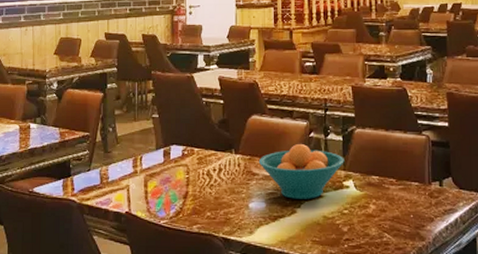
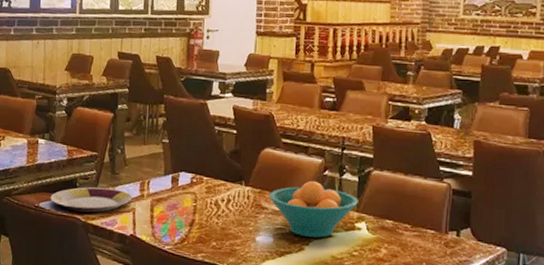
plate: none [44,167,126,193] -> present [50,187,132,212]

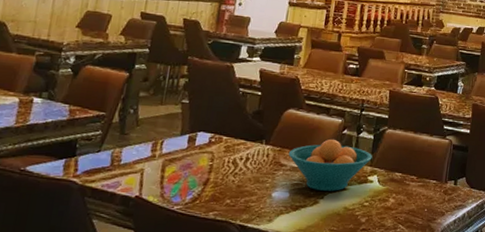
plate: present [50,187,132,212] -> none [41,148,142,175]

